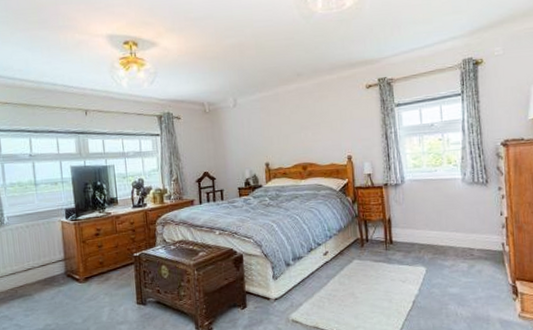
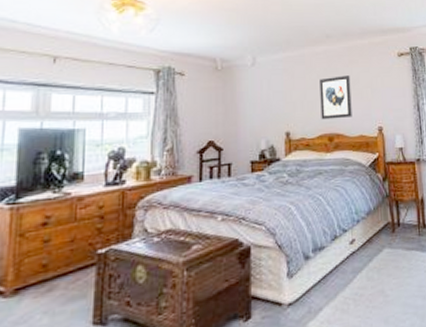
wall art: none [293,110,323,151] -> present [319,75,352,120]

